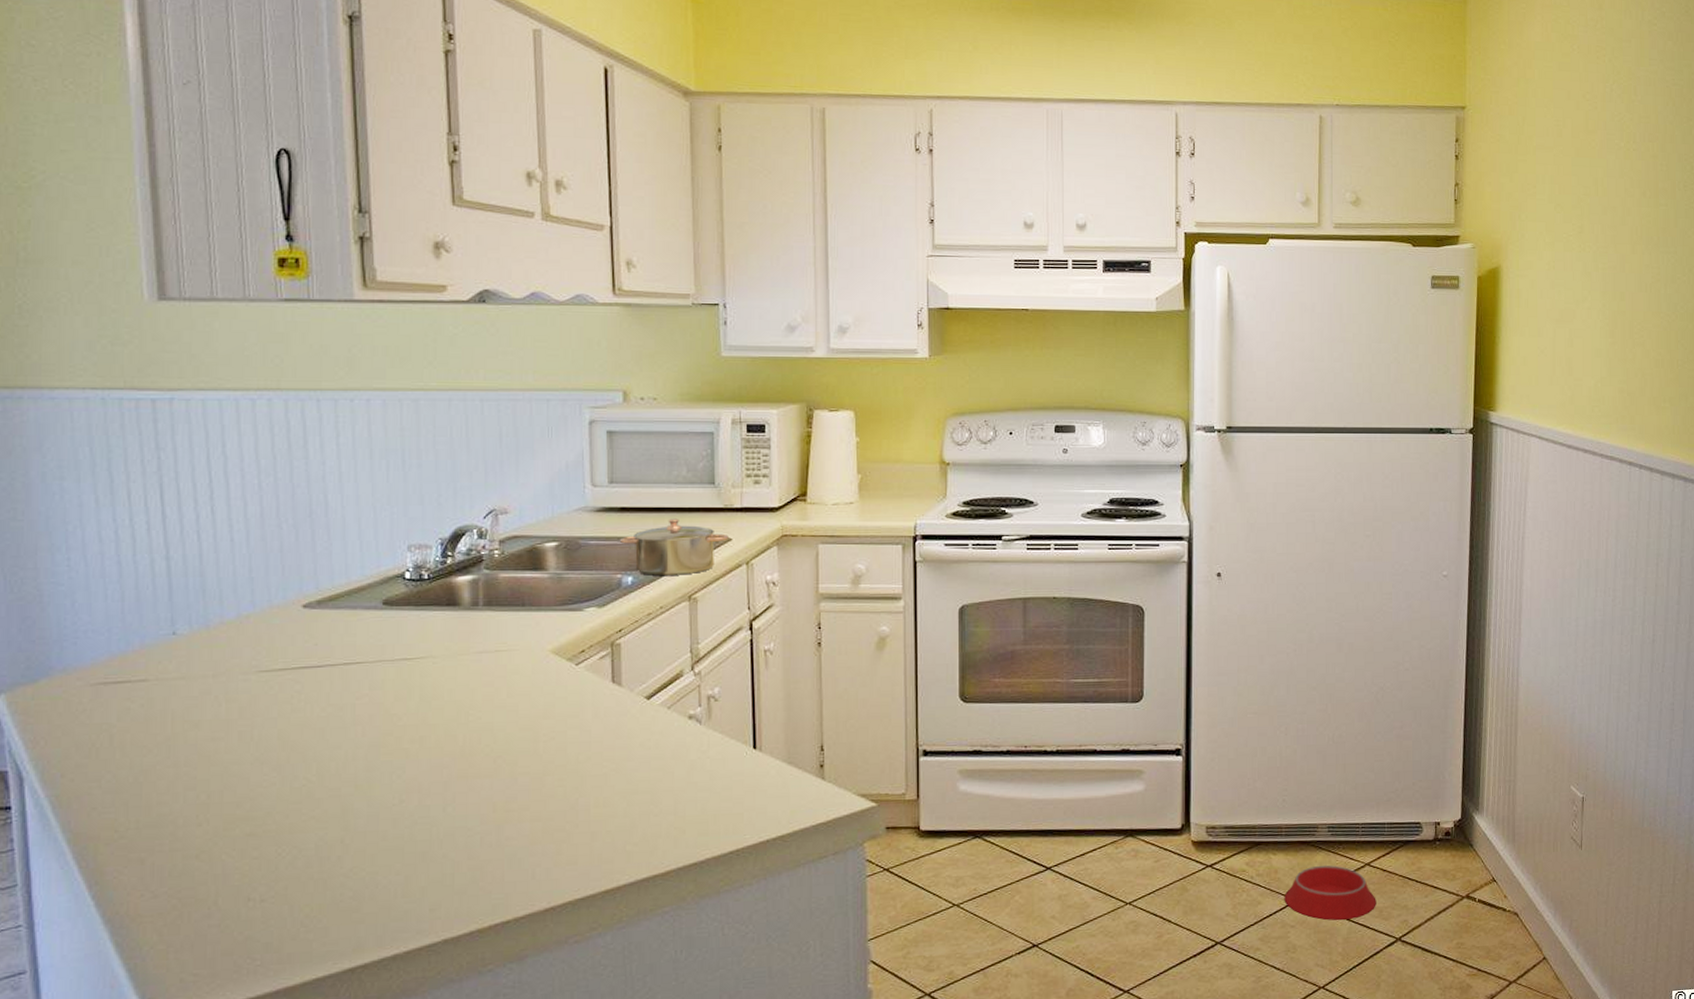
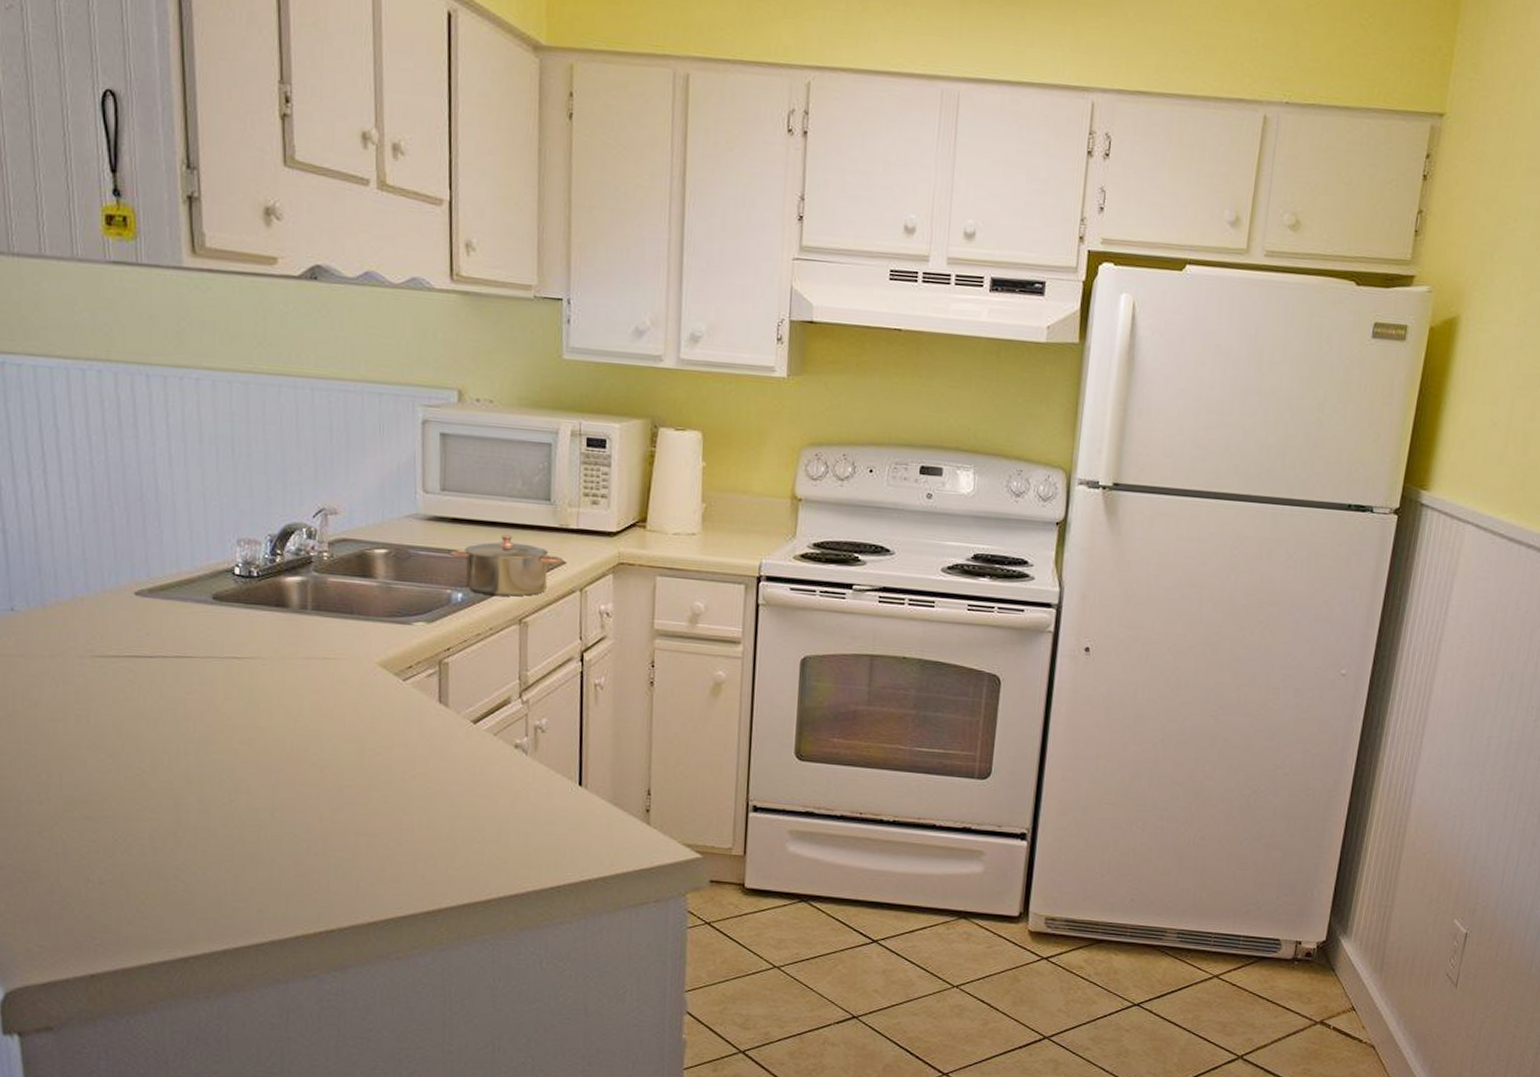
pet bowl: present [1284,865,1376,921] -> none [1121,972,1221,1031]

